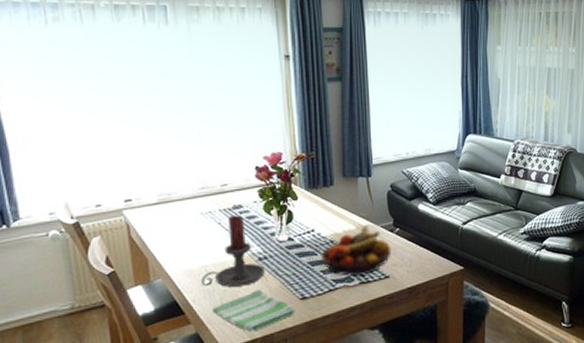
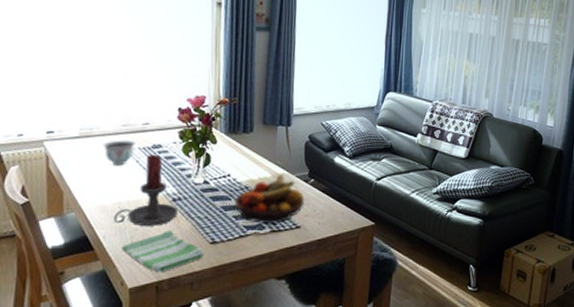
bowl: none [182,203,216,229] -> present [102,140,136,166]

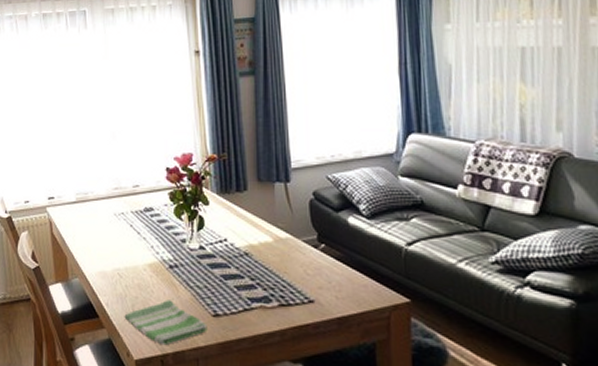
bowl: present [102,140,136,166] -> none [97,204,128,230]
candle holder: present [114,154,178,226] -> none [114,218,175,294]
fruit bowl: present [234,174,305,225] -> none [234,238,316,298]

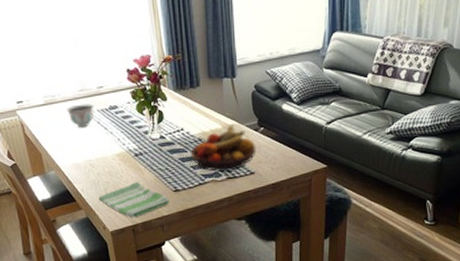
bowl: none [97,204,128,230] -> present [66,104,94,128]
fruit bowl: none [234,238,316,298] -> present [190,125,256,173]

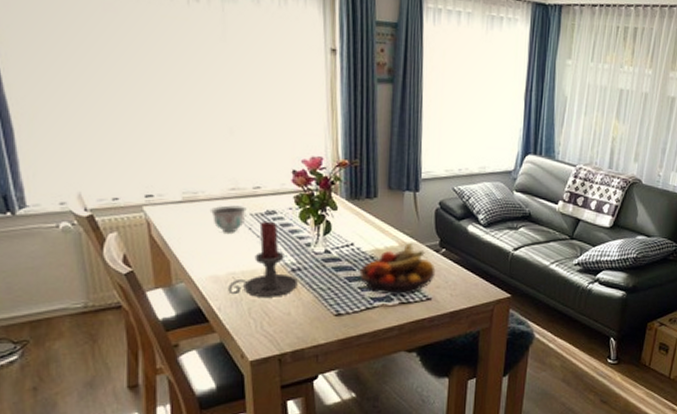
candle holder: none [87,115,141,179] -> present [228,221,298,297]
dish towel: present [98,182,170,218] -> none [239,302,329,346]

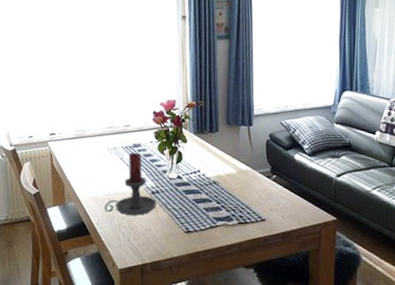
bowl: present [209,205,247,233] -> none [93,140,119,162]
fruit bowl: present [359,243,436,297] -> none [204,170,268,217]

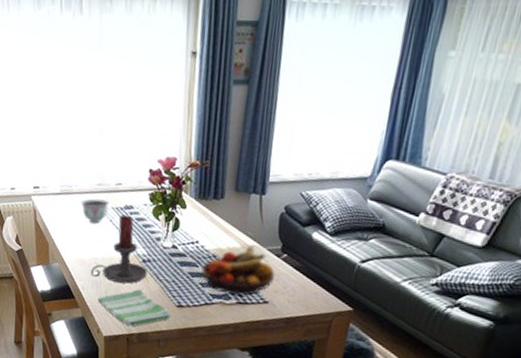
bowl: none [93,140,119,162] -> present [80,198,110,223]
dish towel: none [111,219,181,257] -> present [97,289,171,327]
fruit bowl: none [204,170,268,217] -> present [201,245,275,296]

